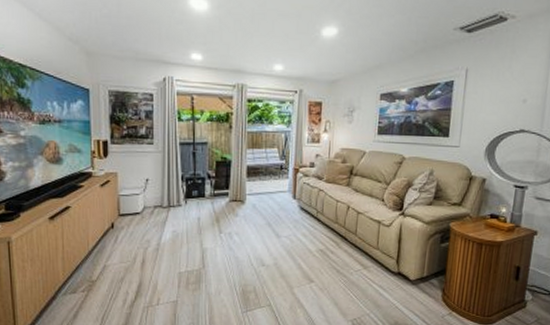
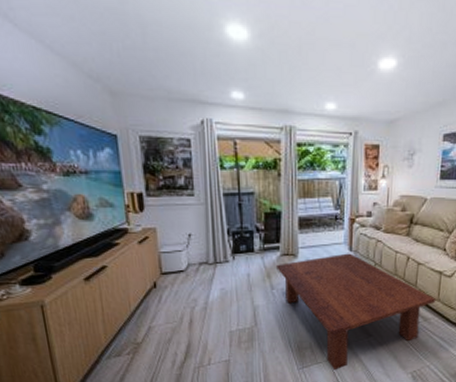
coffee table: none [225,201,376,315] -> present [277,253,436,370]

